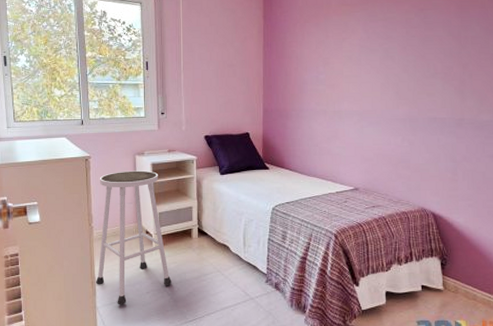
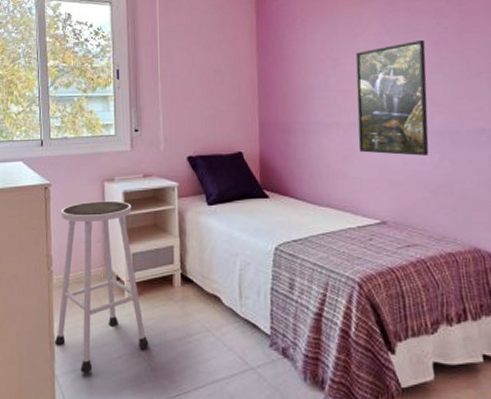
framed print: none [340,46,396,138] -> present [355,40,429,156]

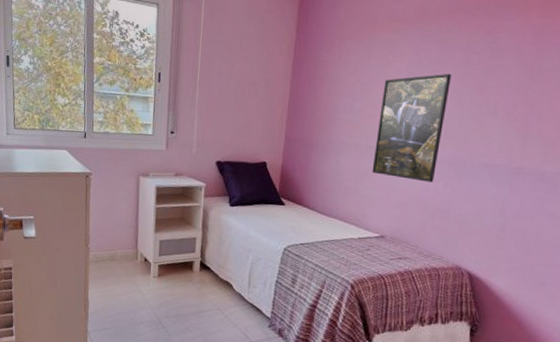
stool: present [54,200,149,374] -> none [88,192,168,333]

